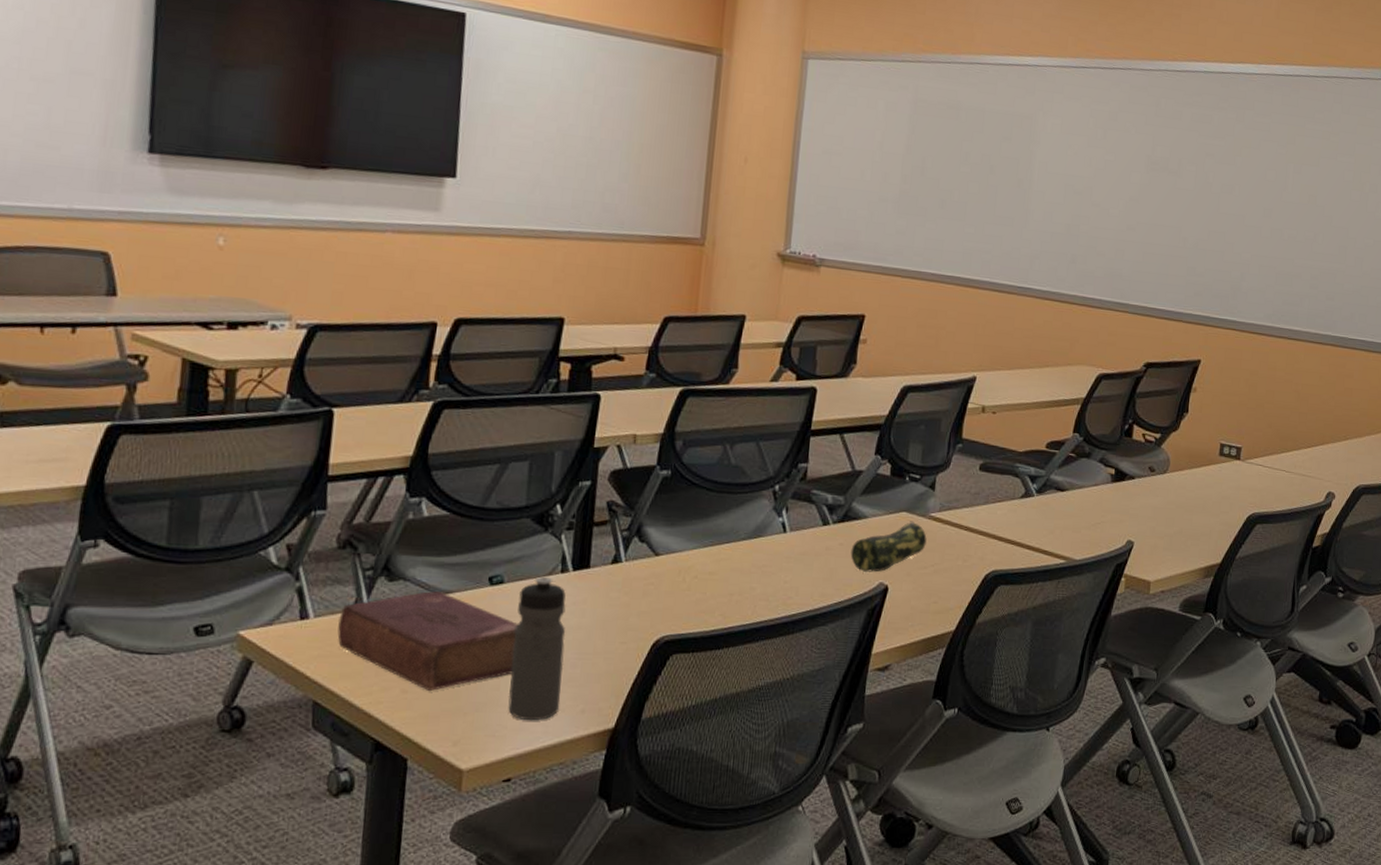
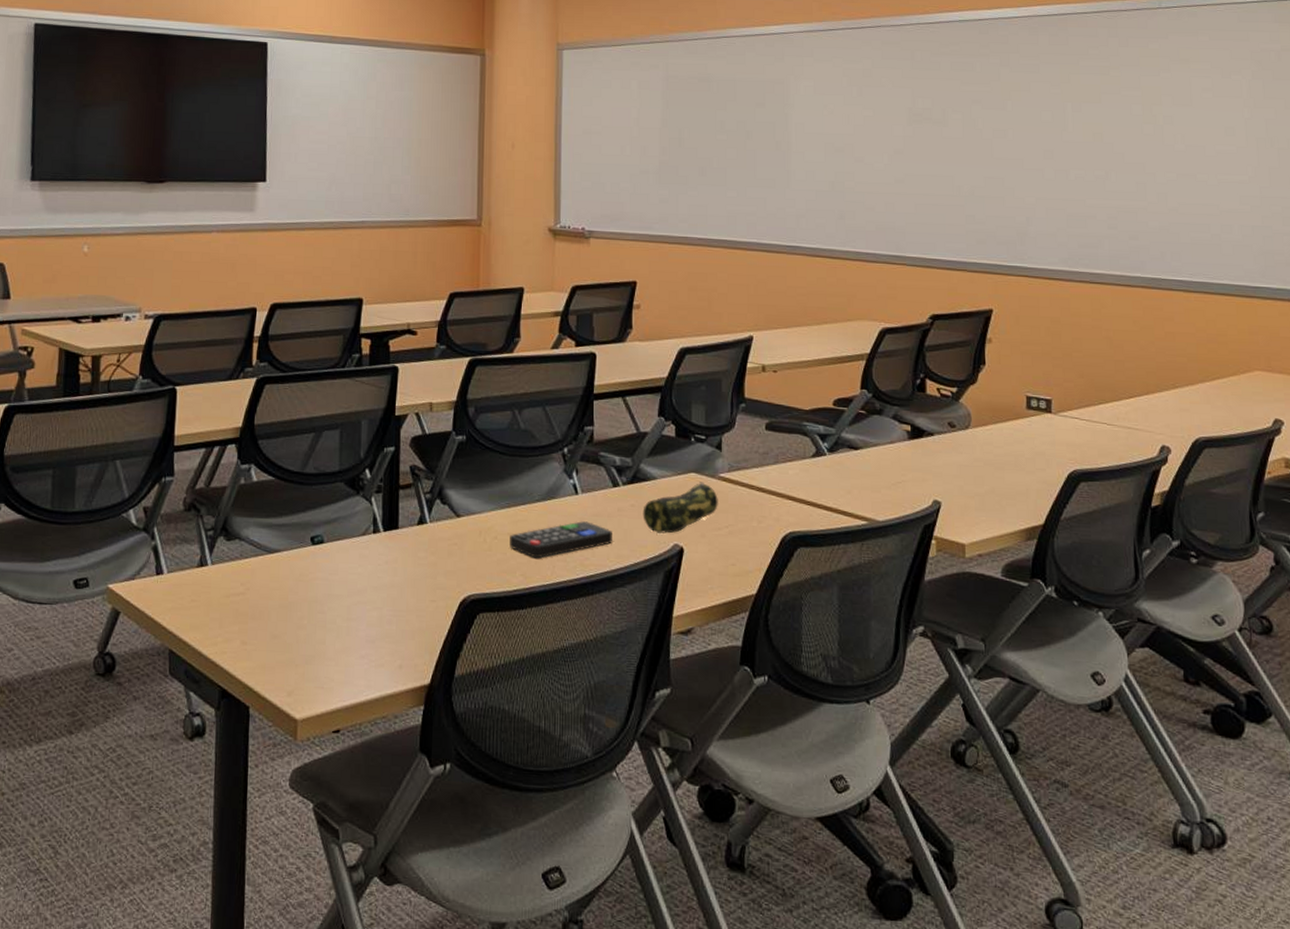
book: present [337,590,518,691] -> none [187,549,338,643]
water bottle: present [508,576,566,721] -> none [333,537,381,675]
remote control: none [710,560,818,598] -> present [510,521,612,559]

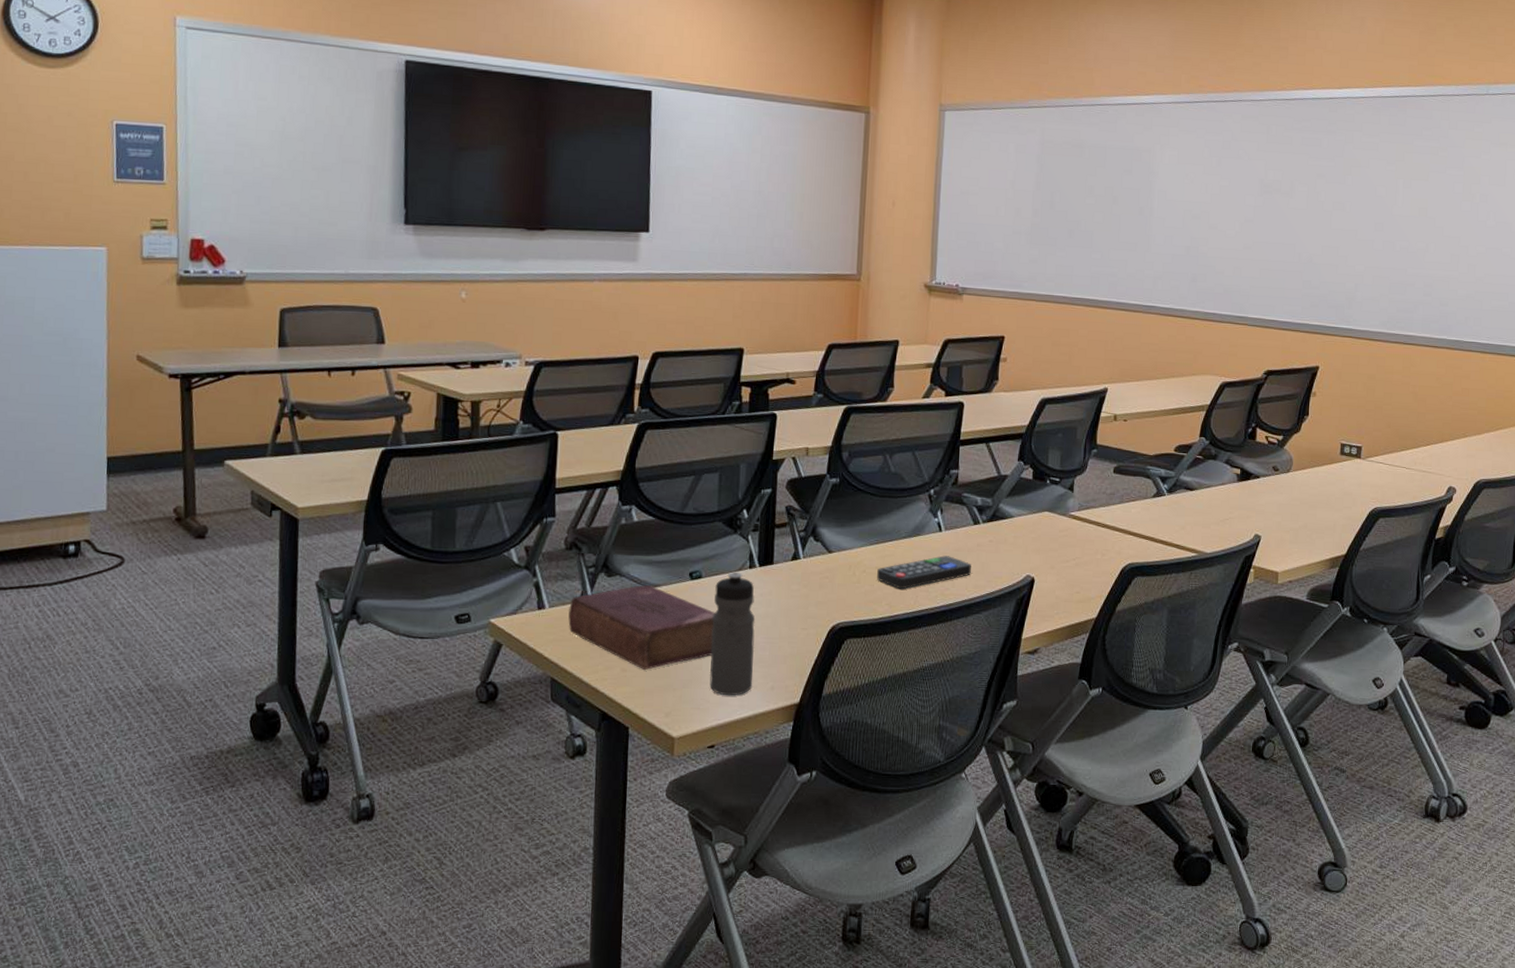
book: none [187,549,338,643] -> present [568,584,715,670]
water bottle: none [333,537,381,675] -> present [709,572,755,696]
pencil case: present [642,482,718,534] -> none [999,519,1068,566]

